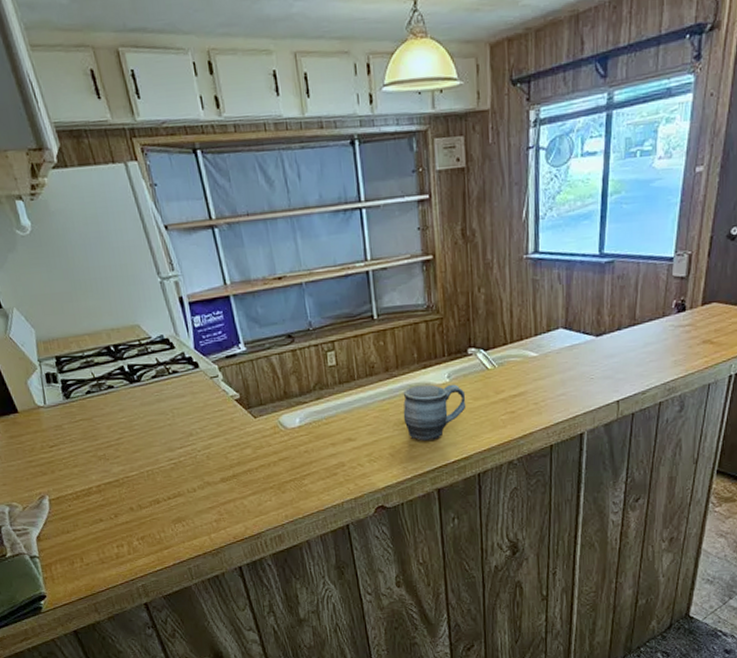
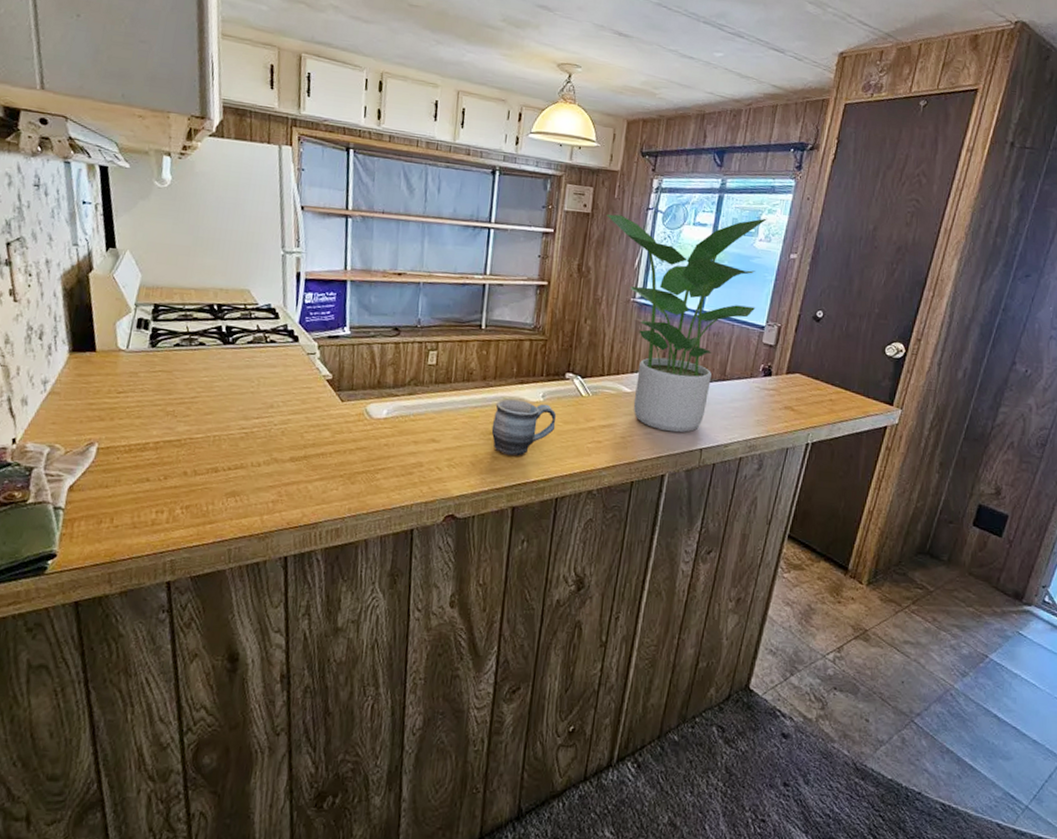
potted plant: none [483,129,665,390] -> present [607,214,767,433]

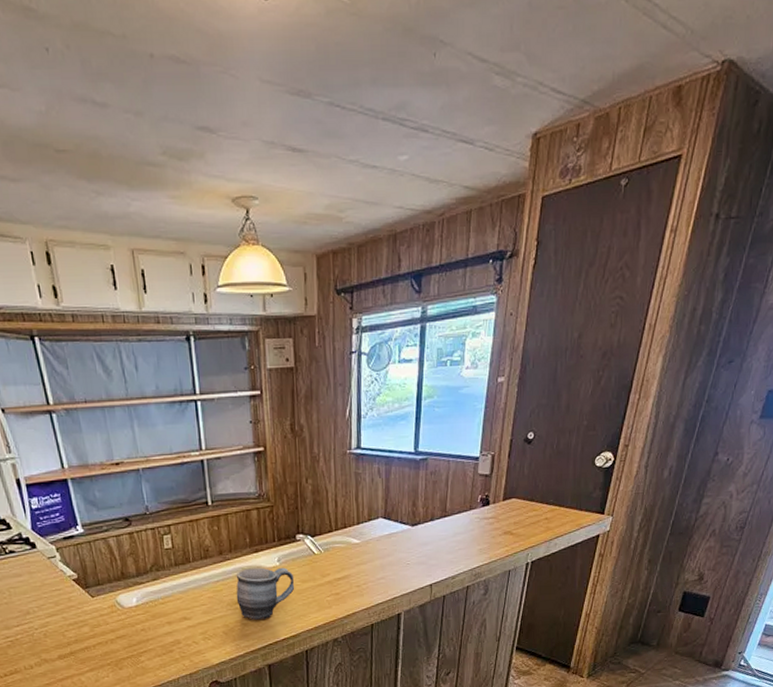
potted plant: present [607,214,767,433] -> none [311,343,472,574]

